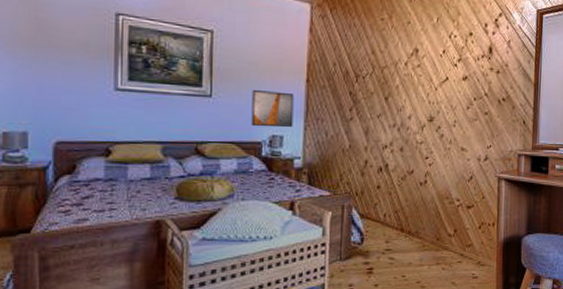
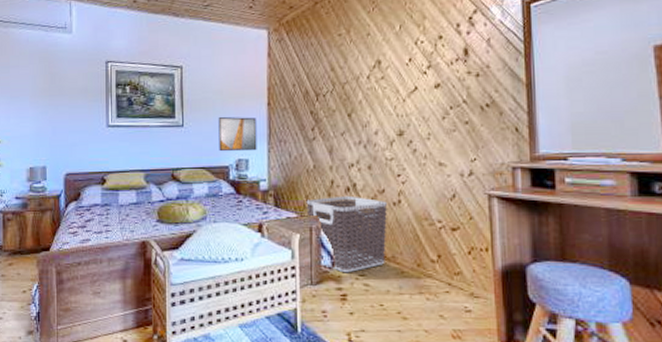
clothes hamper: none [339,175,415,247] -> present [306,195,388,272]

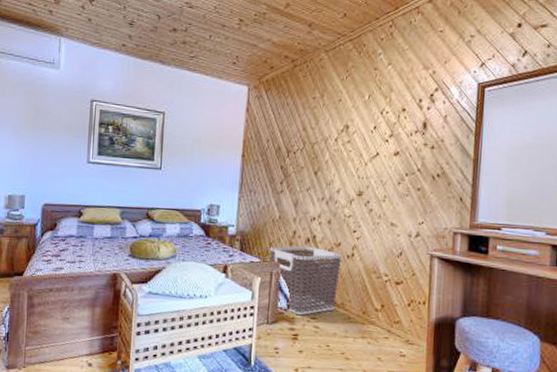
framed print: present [218,116,257,152] -> none [193,163,231,198]

